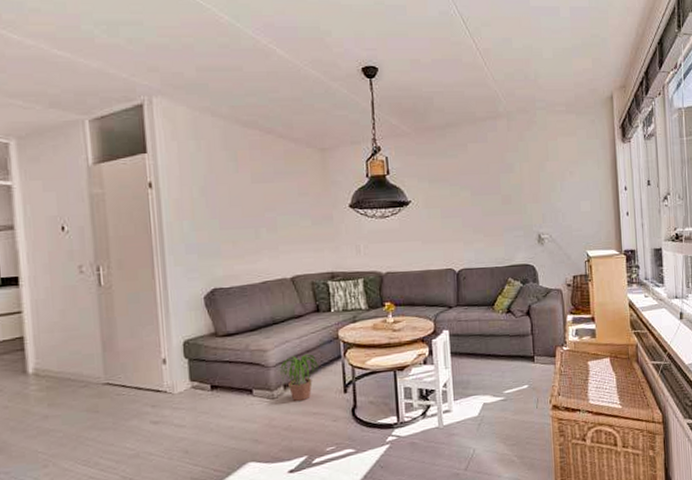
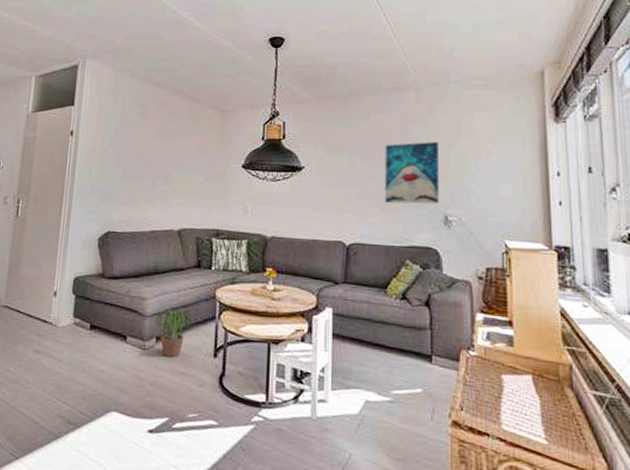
wall art: none [483,166,533,228] -> present [384,141,439,204]

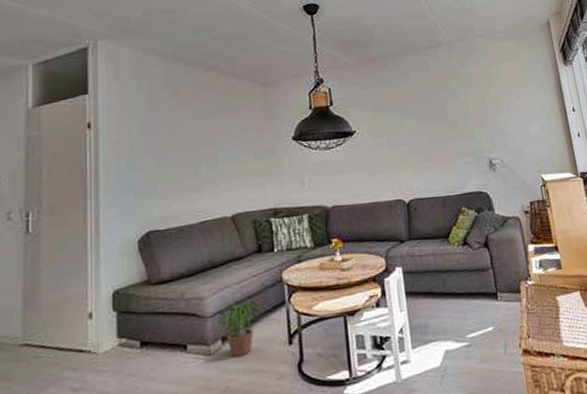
wall art: present [384,141,439,204] -> none [428,92,483,155]

